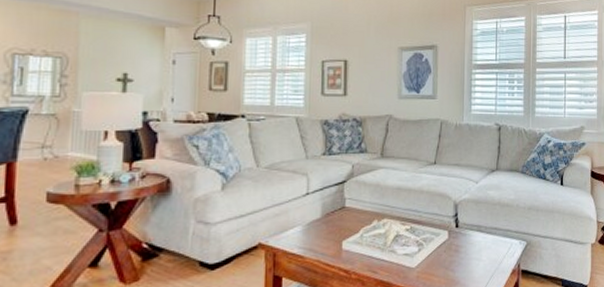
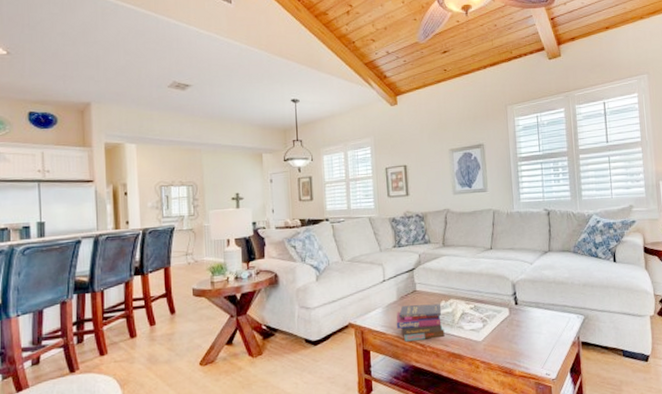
books: none [317,223,374,268] -> present [396,303,445,342]

